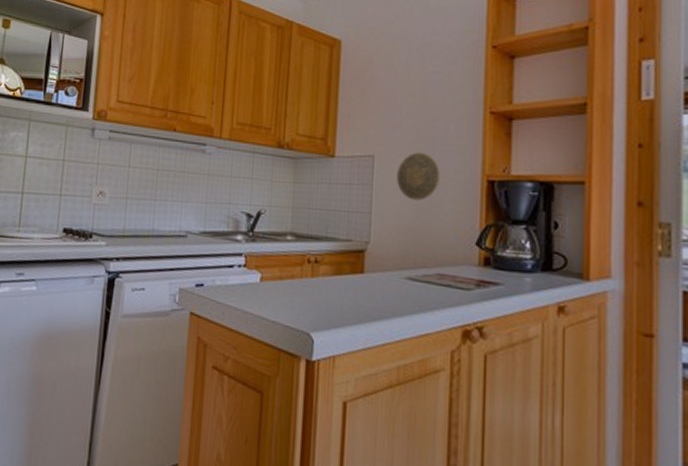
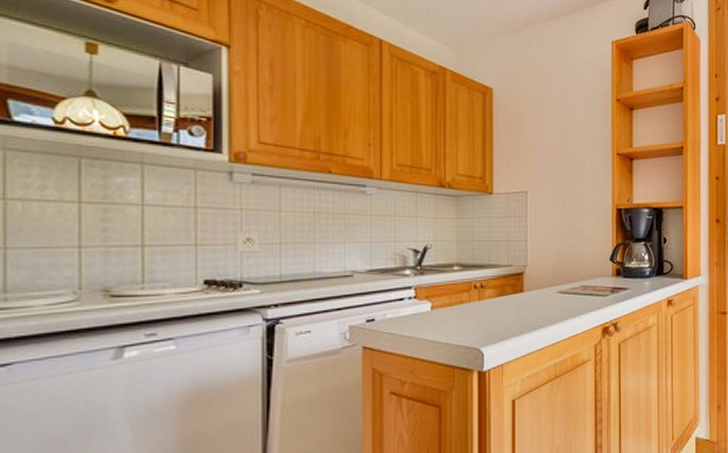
decorative plate: present [397,152,439,201] -> none [547,187,580,228]

